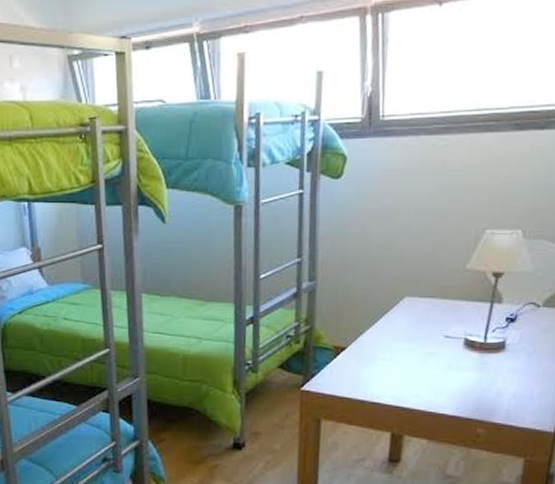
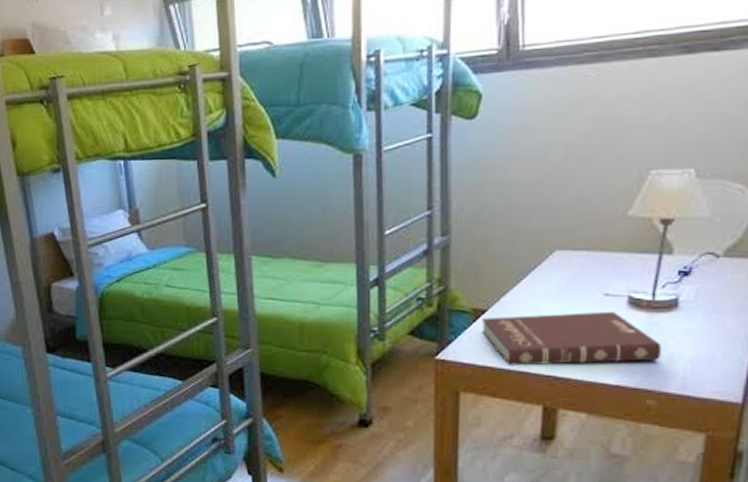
book: none [341,351,491,397] -> present [481,311,662,366]

